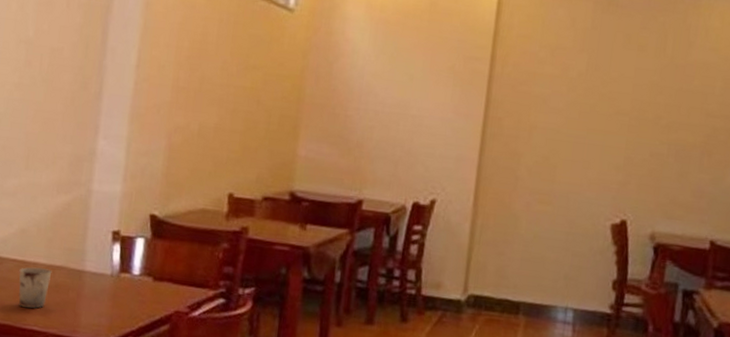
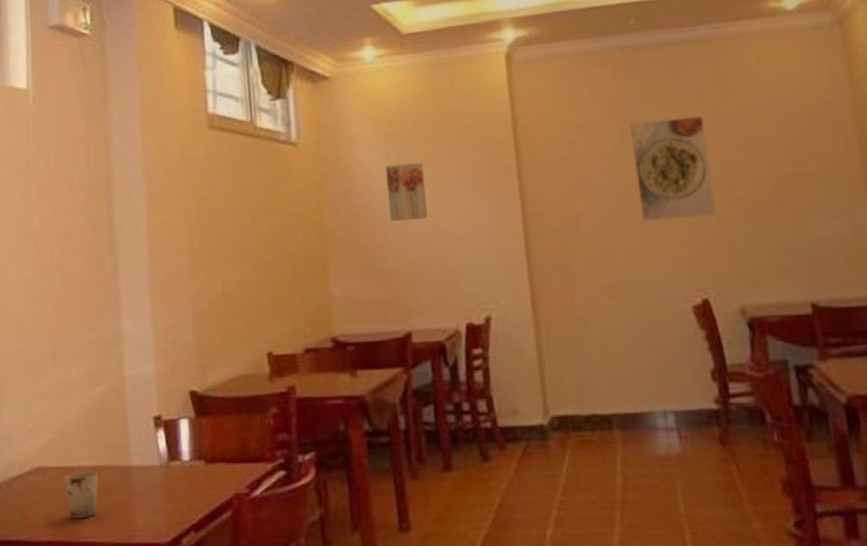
wall art: none [365,47,405,103] -> present [385,162,428,221]
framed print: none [587,55,661,152] -> present [630,115,716,221]

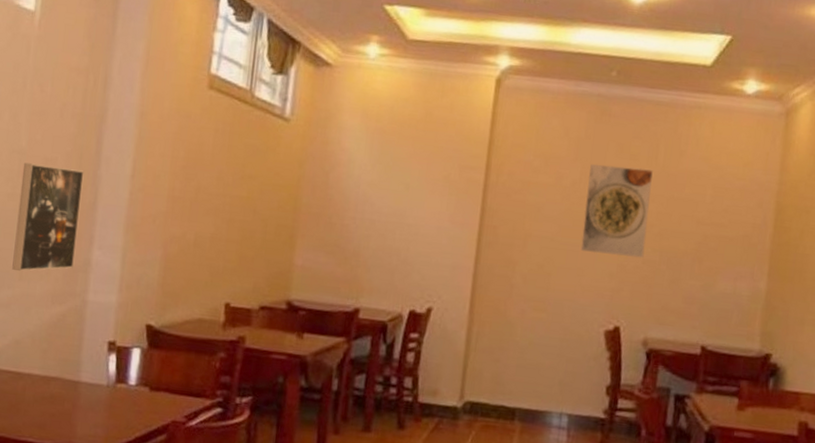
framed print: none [39,239,105,357] -> present [12,162,84,271]
cup: present [64,471,99,519] -> none [13,378,47,420]
wall art: present [385,162,428,221] -> none [362,157,401,212]

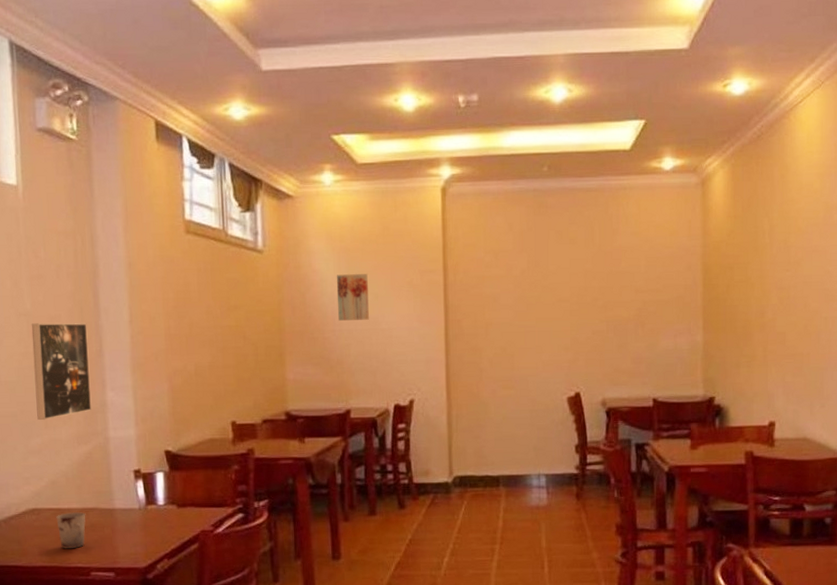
cup: none [13,378,47,420] -> present [56,512,86,549]
wall art: none [362,157,401,212] -> present [336,273,369,321]
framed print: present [580,164,653,259] -> none [535,250,593,331]

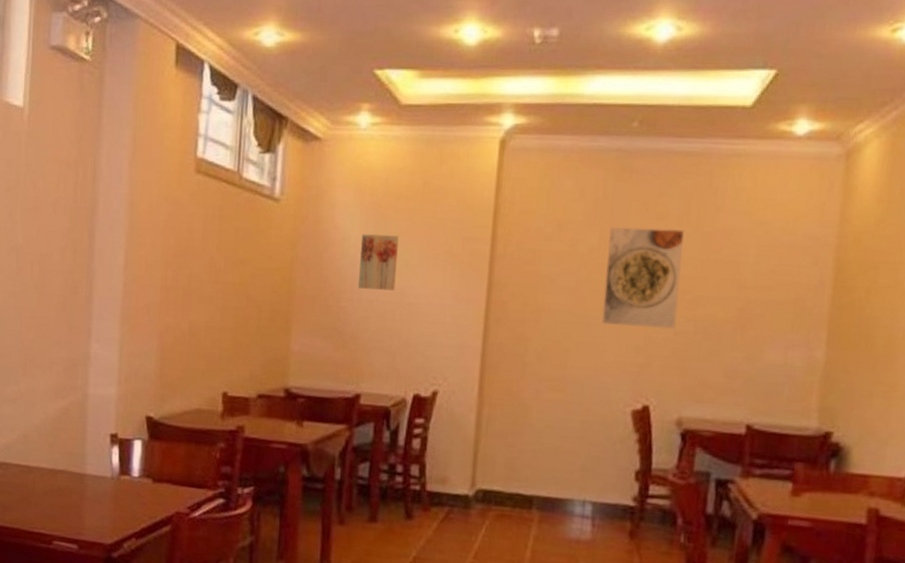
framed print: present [31,323,91,420] -> none [16,259,79,367]
cup: present [56,512,86,549] -> none [24,471,55,512]
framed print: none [535,250,593,331] -> present [601,227,684,330]

